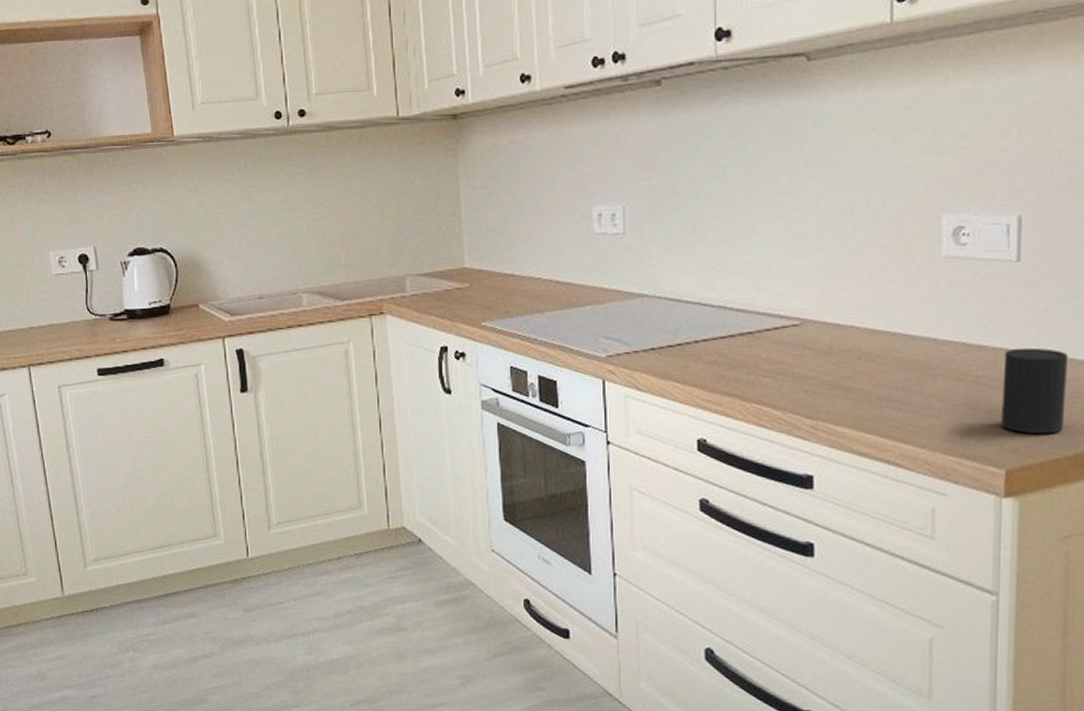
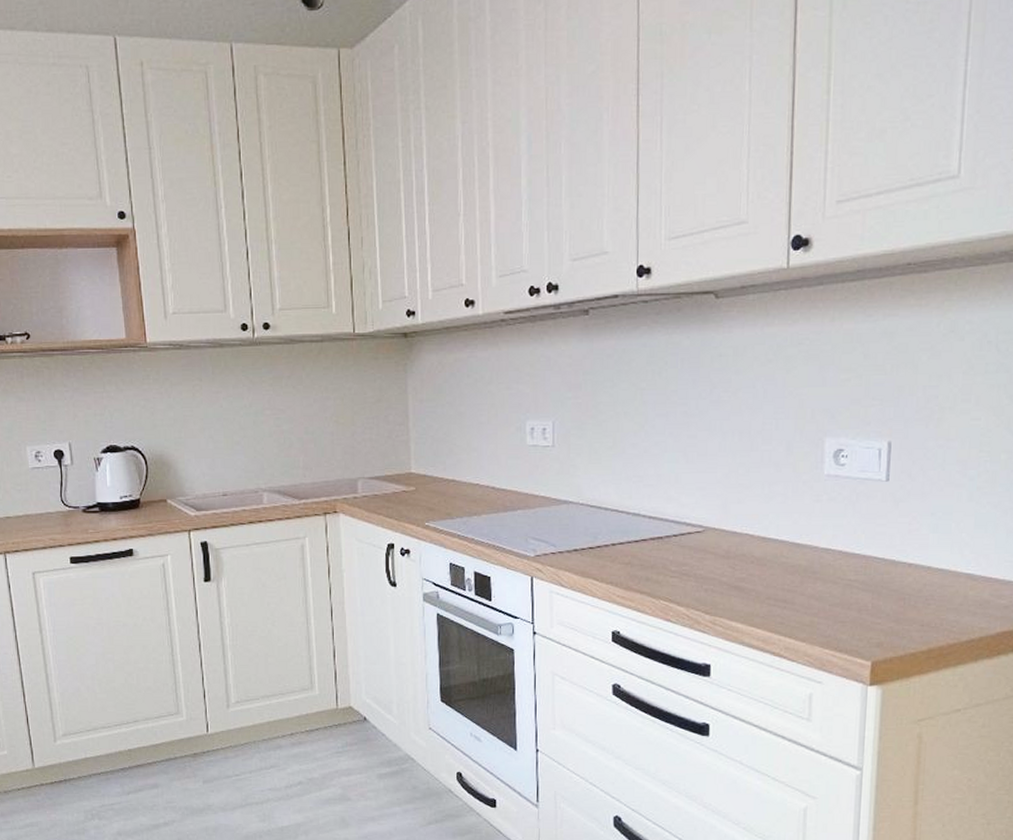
cup: present [1001,347,1069,434] -> none [869,556,926,631]

